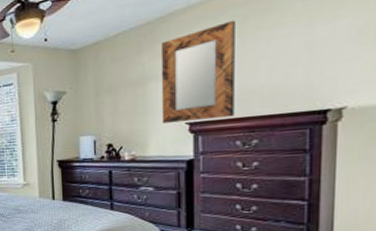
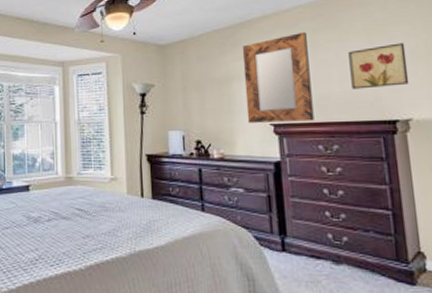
wall art: none [281,22,352,80] -> present [348,43,409,89]

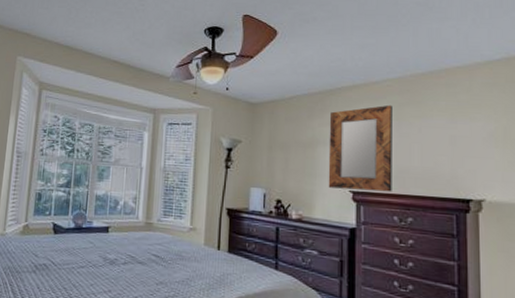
wall art: present [348,43,409,89] -> none [431,125,486,167]

